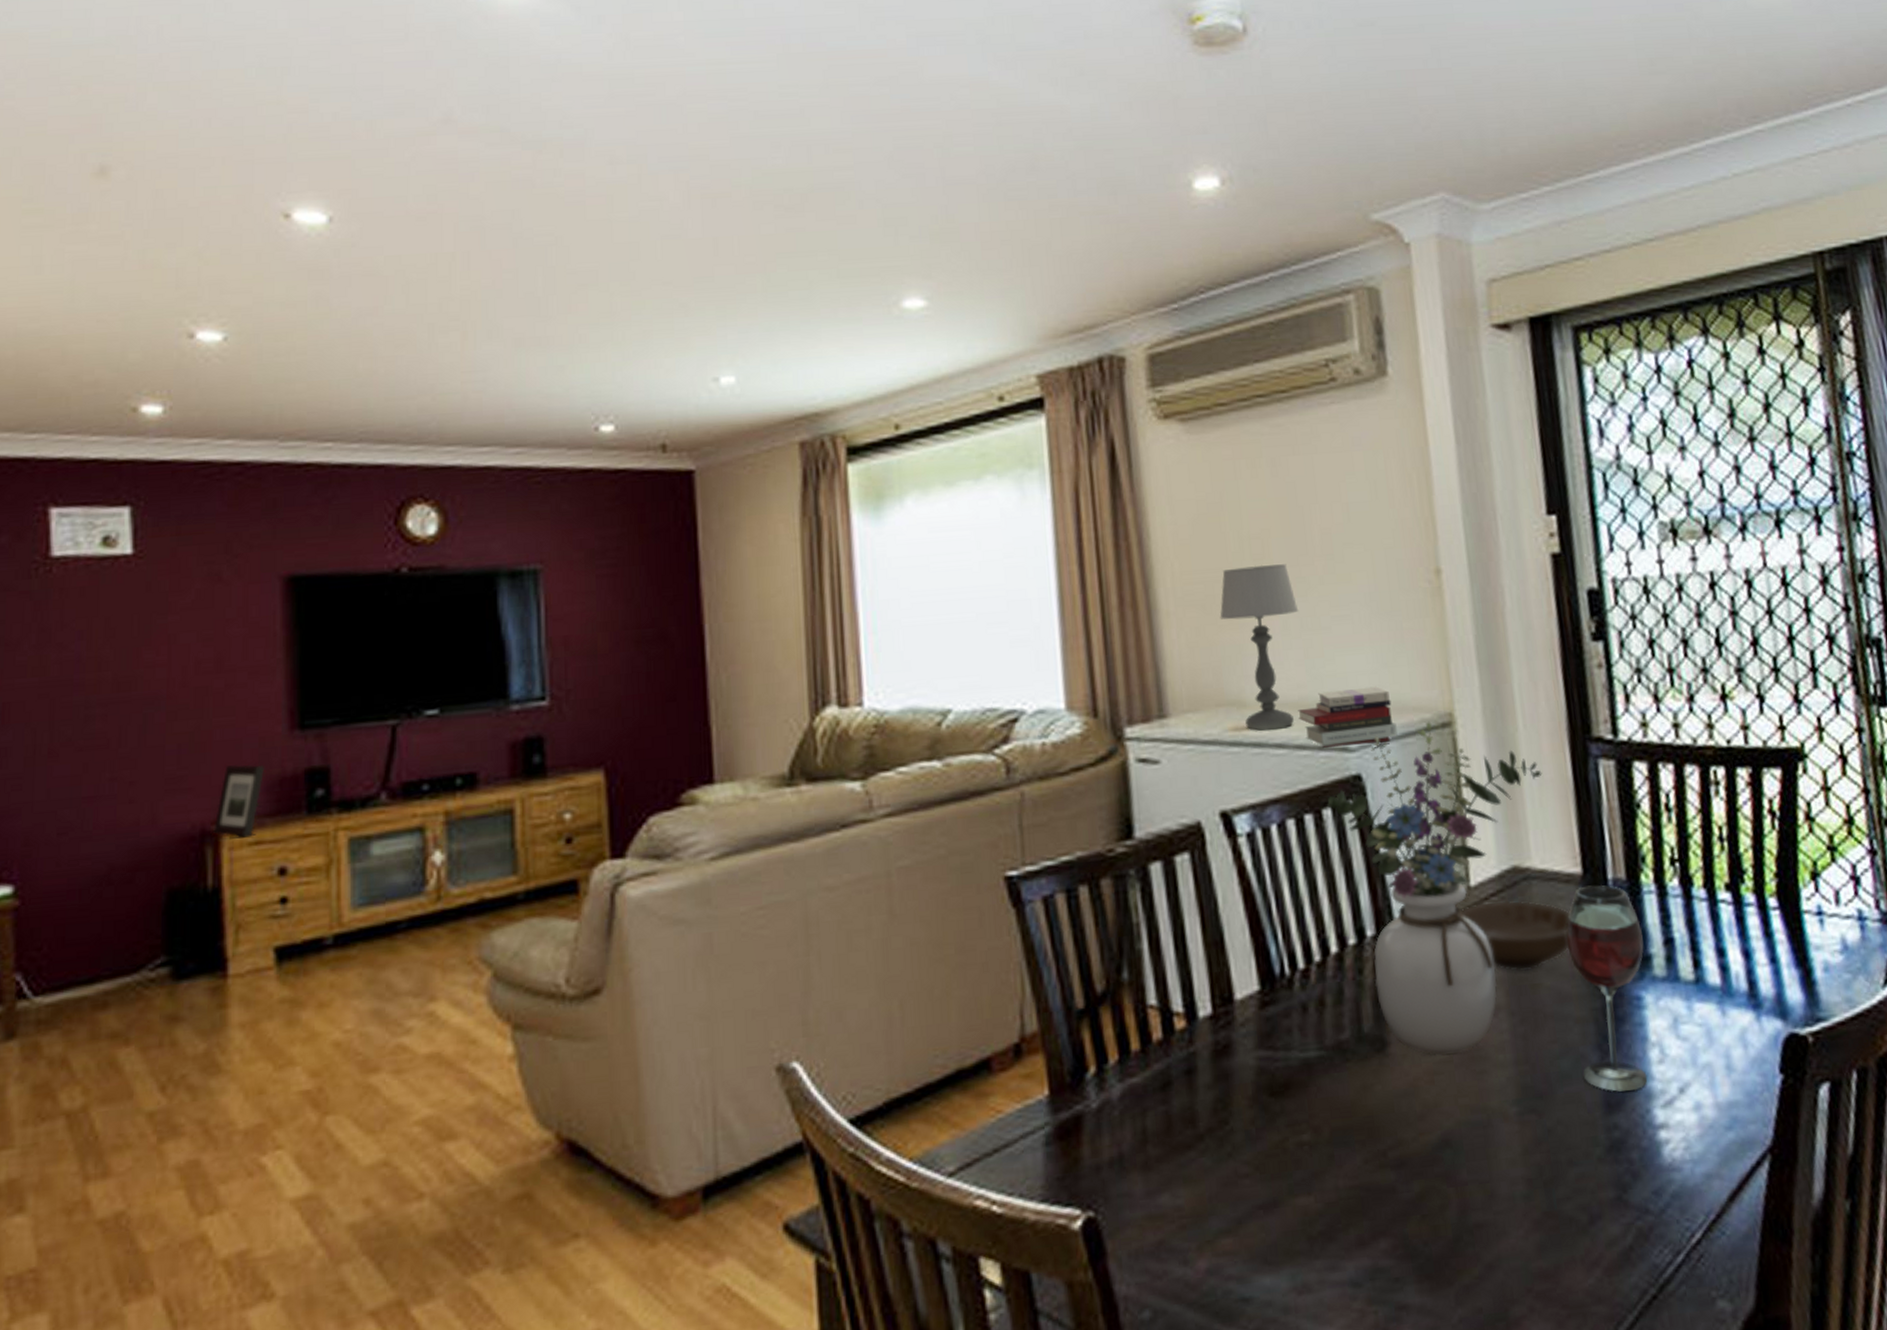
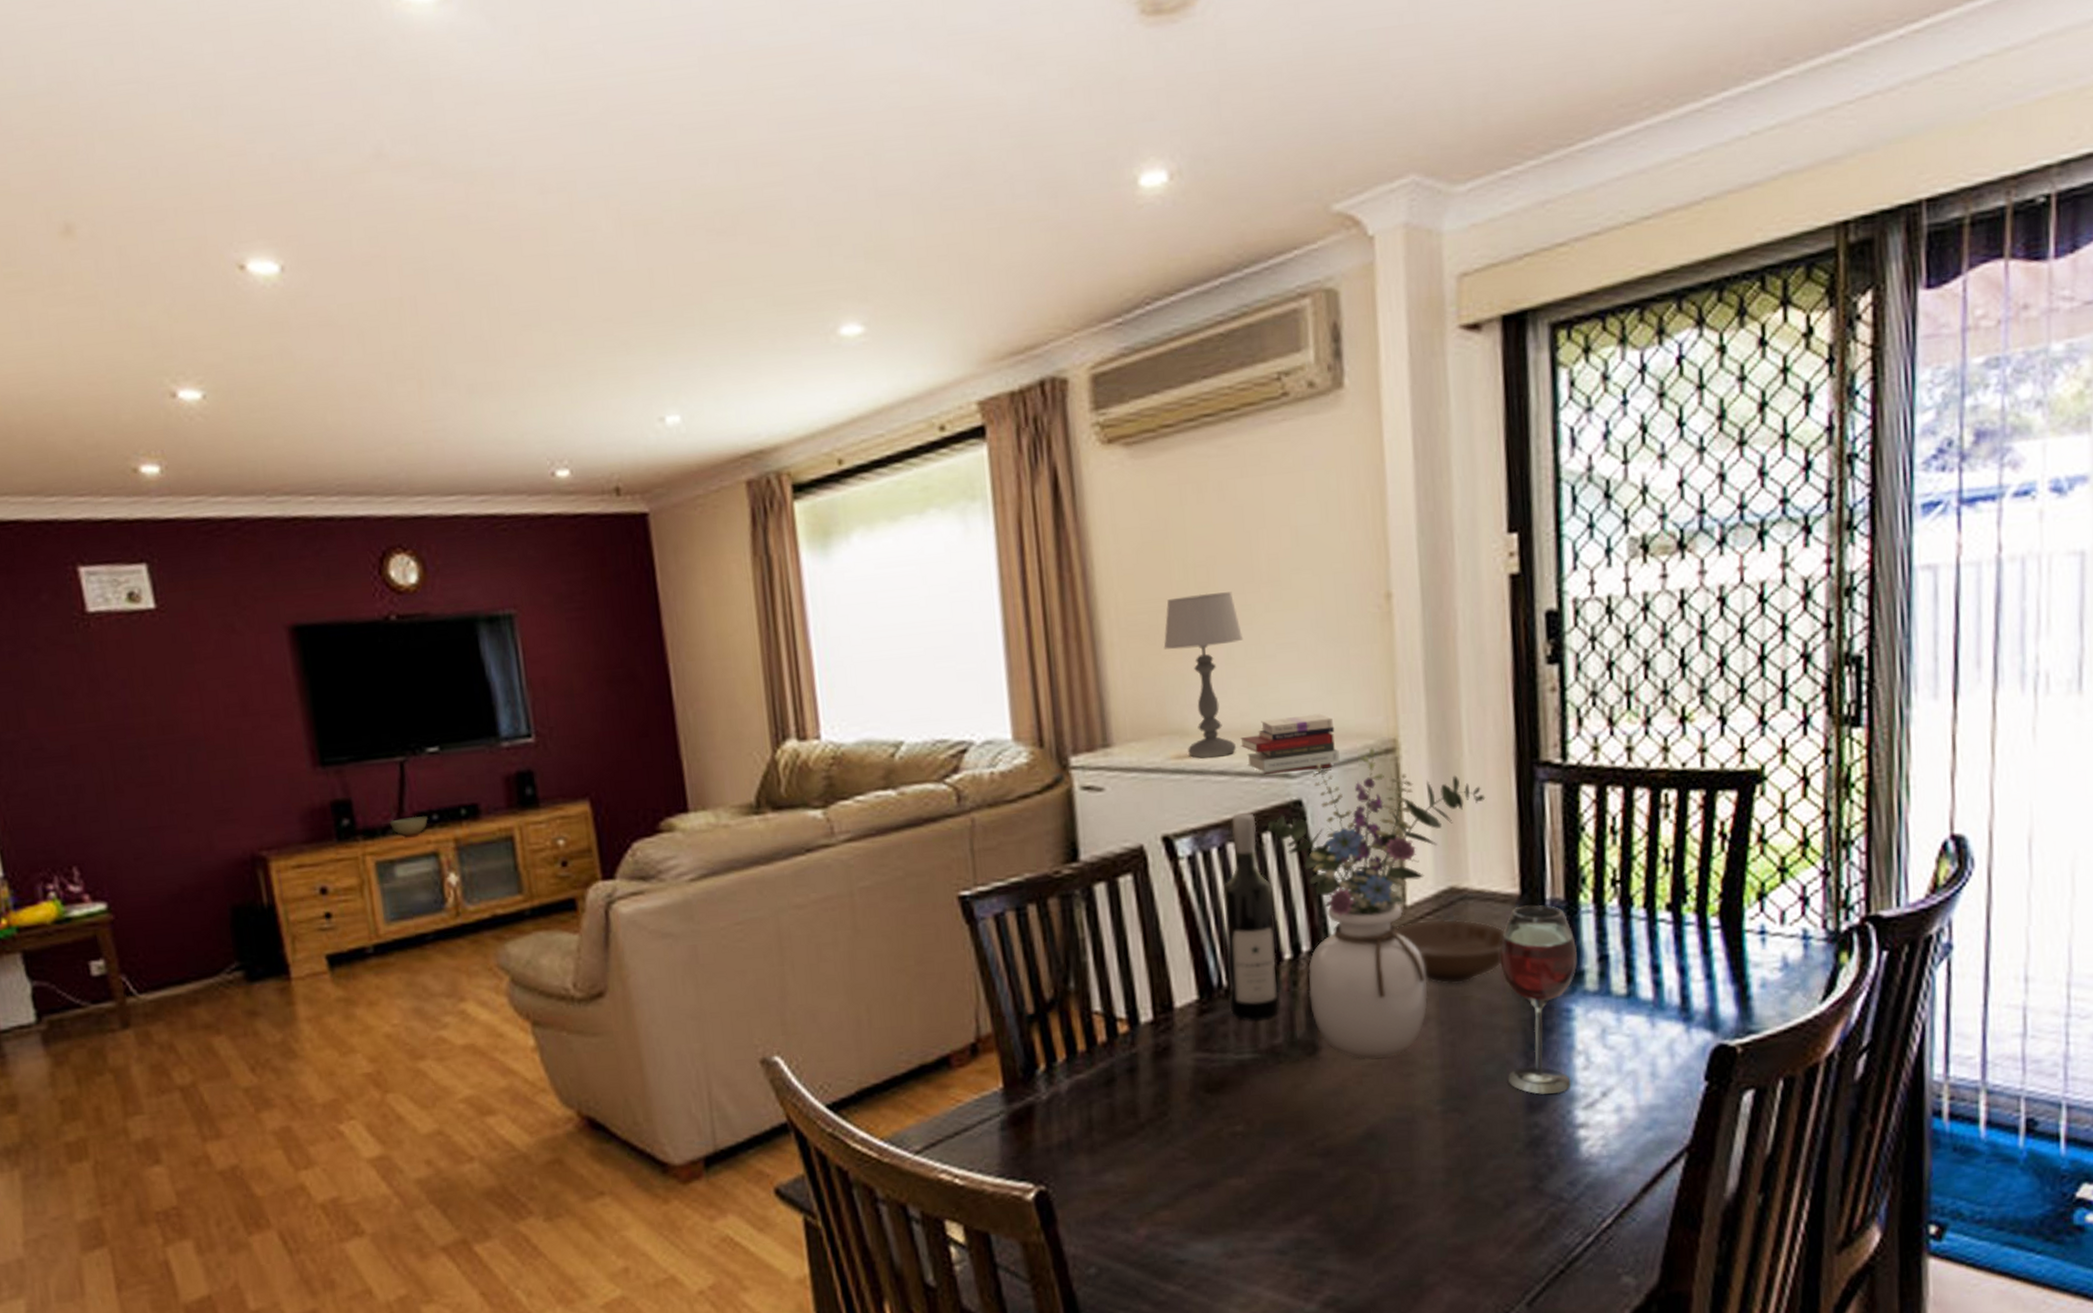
picture frame: present [213,765,265,837] -> none [261,798,298,862]
bowl: none [371,786,417,812] -> present [389,816,428,839]
bottle: none [1283,788,1344,1012] -> present [1222,813,1279,1020]

